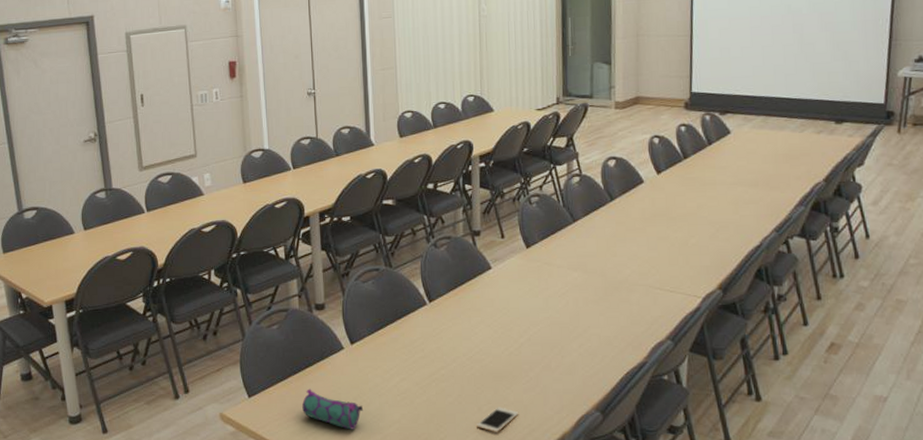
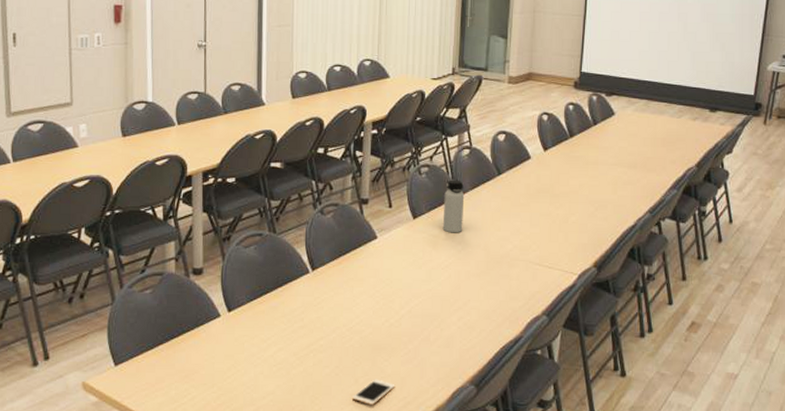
pencil case: present [302,389,364,430] -> none [172,357,238,401]
water bottle: none [556,207,578,261] -> present [442,179,465,233]

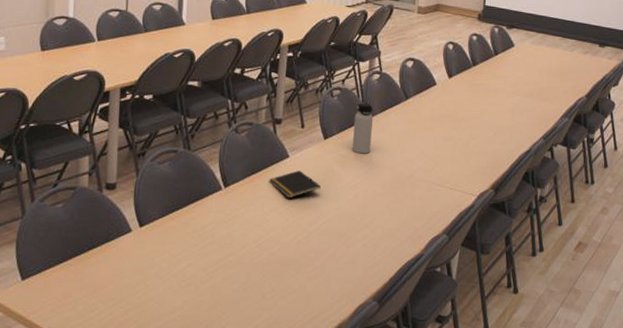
cell phone: present [352,379,395,405] -> none [259,294,301,320]
notepad: none [358,251,412,281] -> present [269,170,322,199]

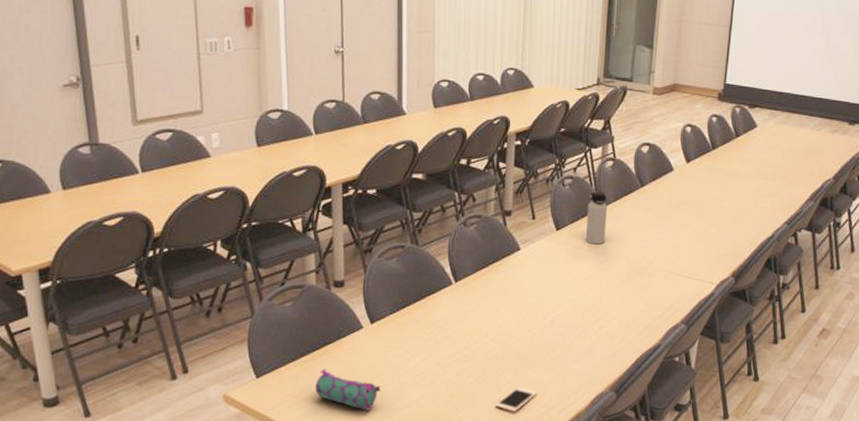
pencil case: none [80,272,146,316] -> present [315,369,381,411]
cell phone: none [259,294,301,320] -> present [495,387,538,411]
notepad: present [269,170,322,199] -> none [501,263,555,292]

